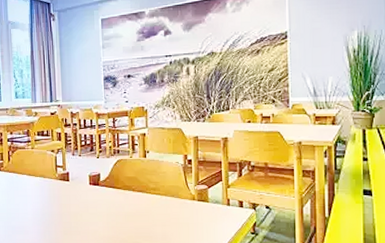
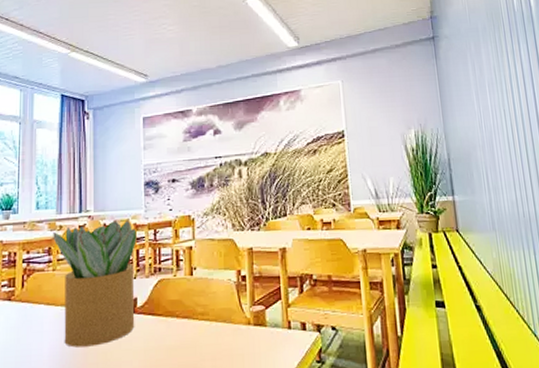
potted plant: none [30,109,99,209] -> present [53,220,137,348]

